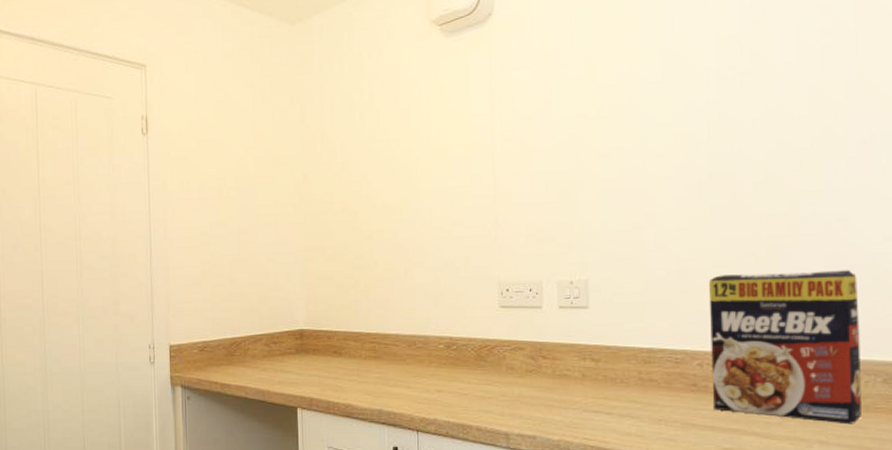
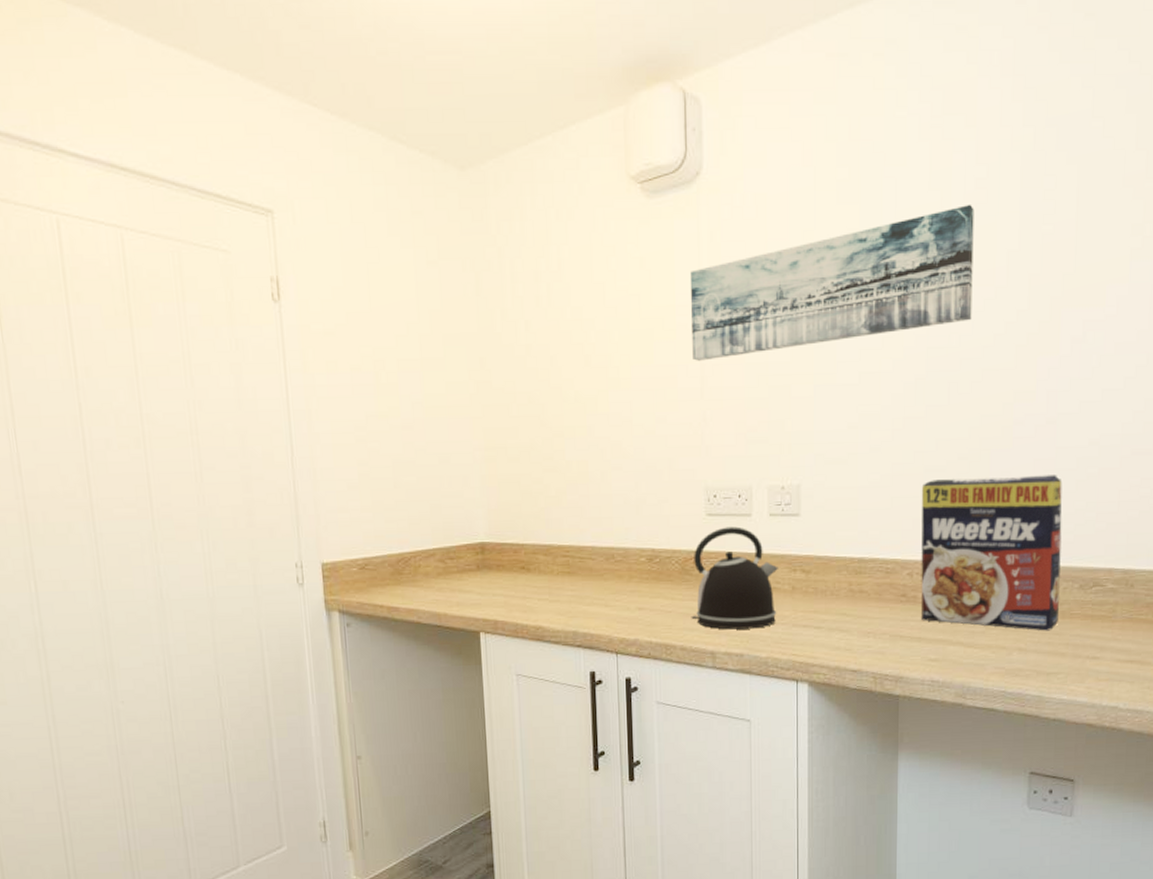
wall art: none [483,24,753,172] -> present [689,204,974,361]
kettle: none [486,318,568,413] -> present [691,526,778,630]

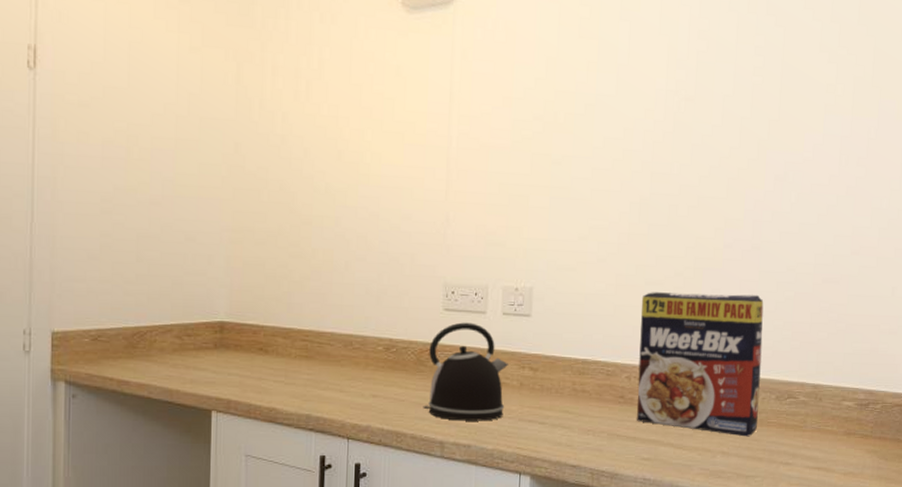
wall art: present [689,204,974,361] -> none [440,51,697,166]

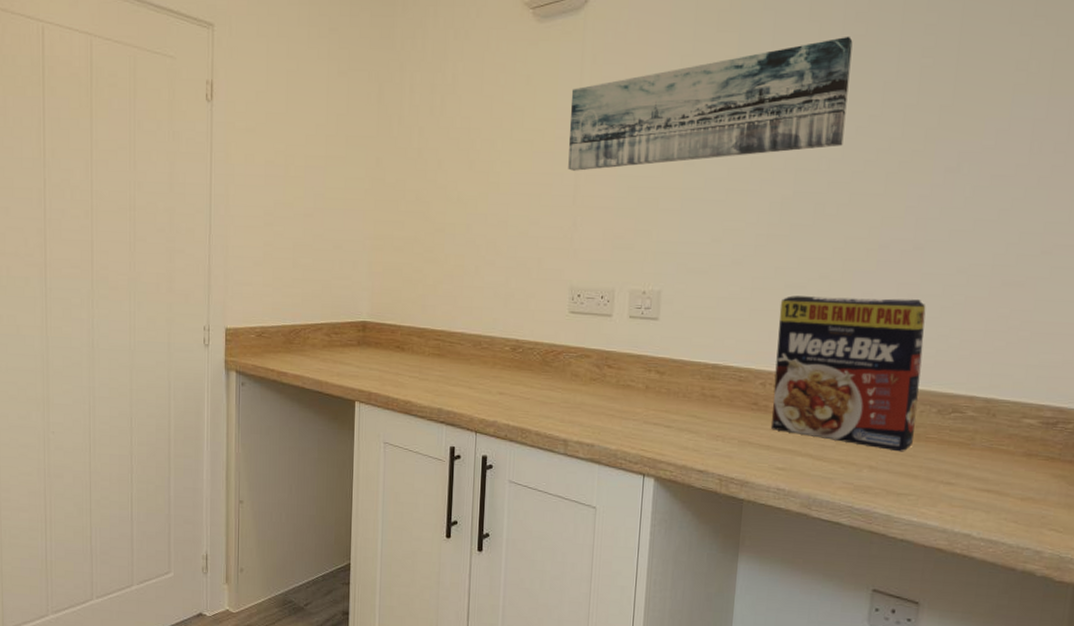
kettle: present [423,322,508,421] -> none [547,325,634,422]
wall art: none [440,51,697,166] -> present [568,36,853,171]

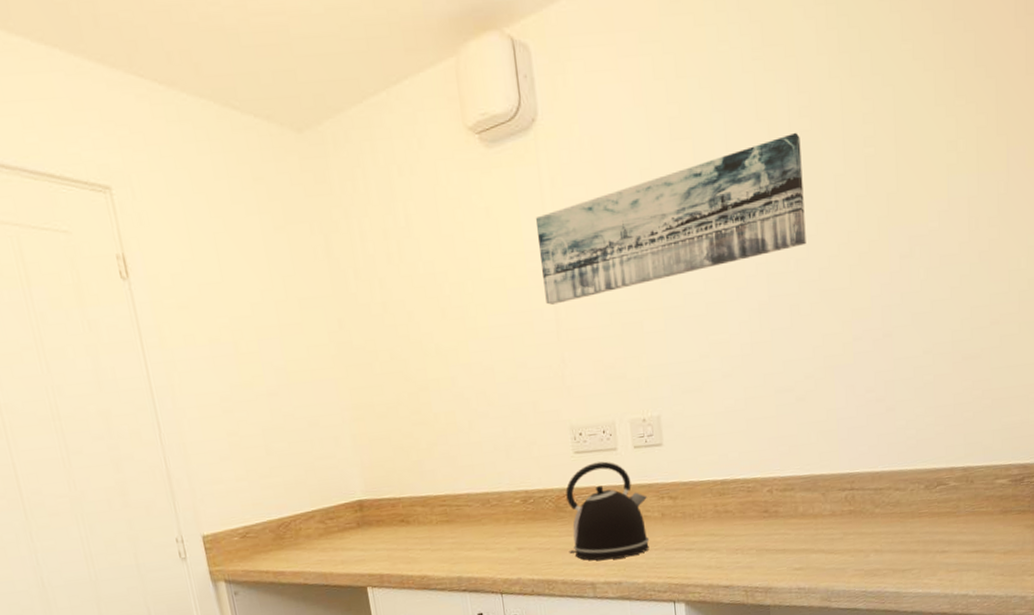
kettle: none [547,325,634,422] -> present [565,461,650,561]
cereal box: present [770,296,926,452] -> none [773,385,908,534]

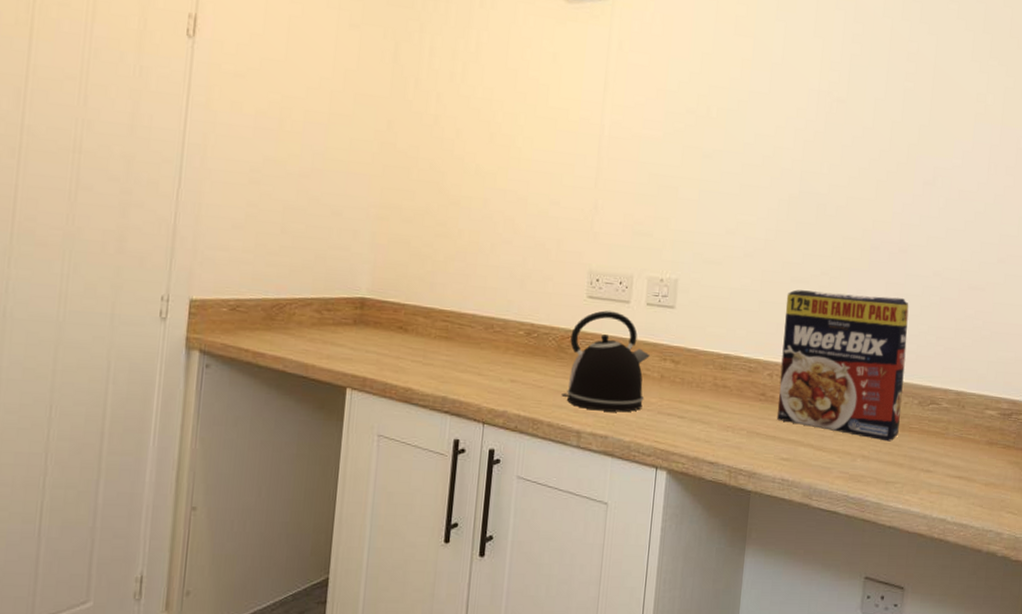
wall art: present [535,132,806,305] -> none [591,54,850,154]
cereal box: none [773,385,908,534] -> present [776,290,909,442]

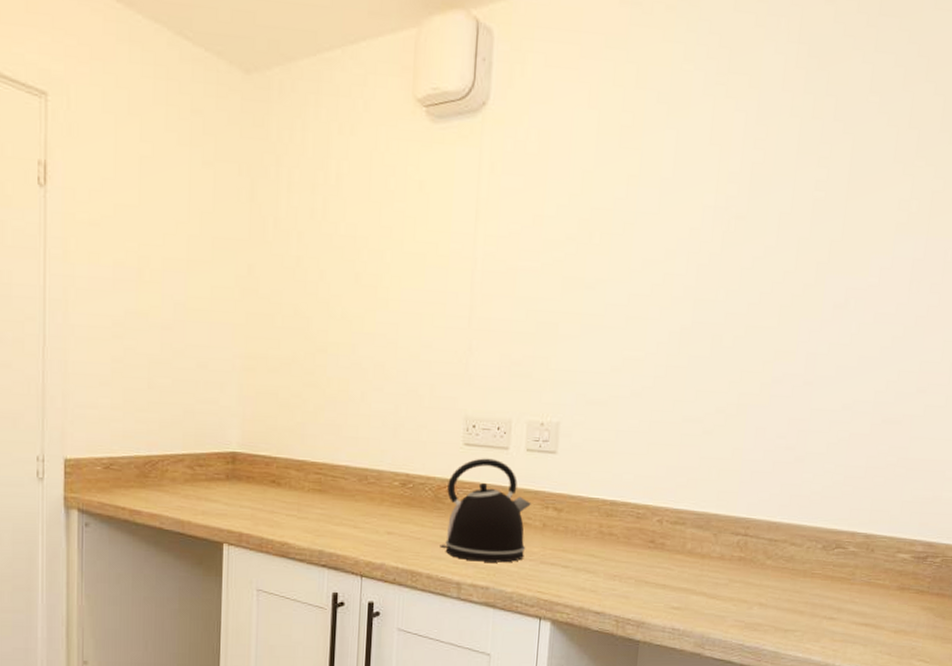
cereal box: present [776,290,909,442] -> none [666,429,814,588]

